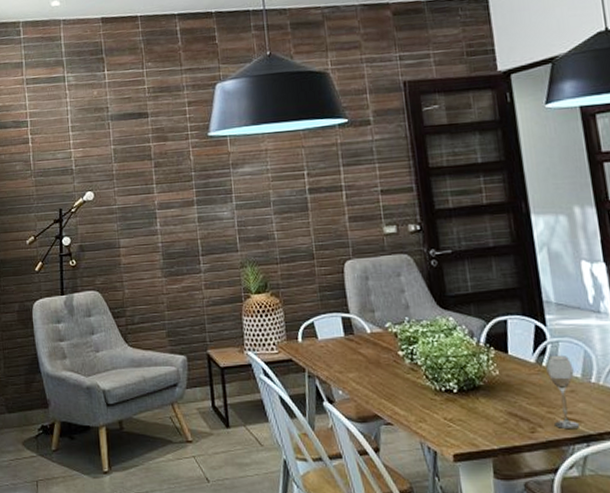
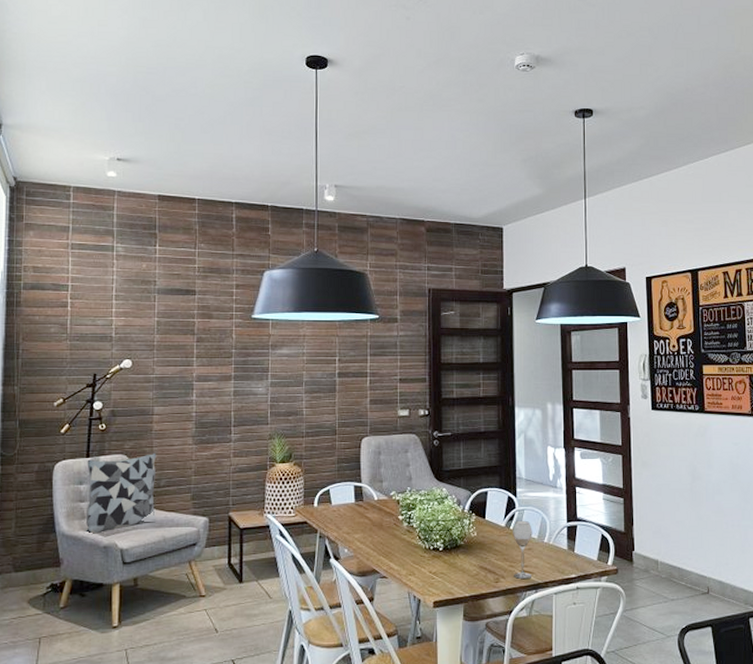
pillow: none [62,287,133,376] -> present [84,452,157,535]

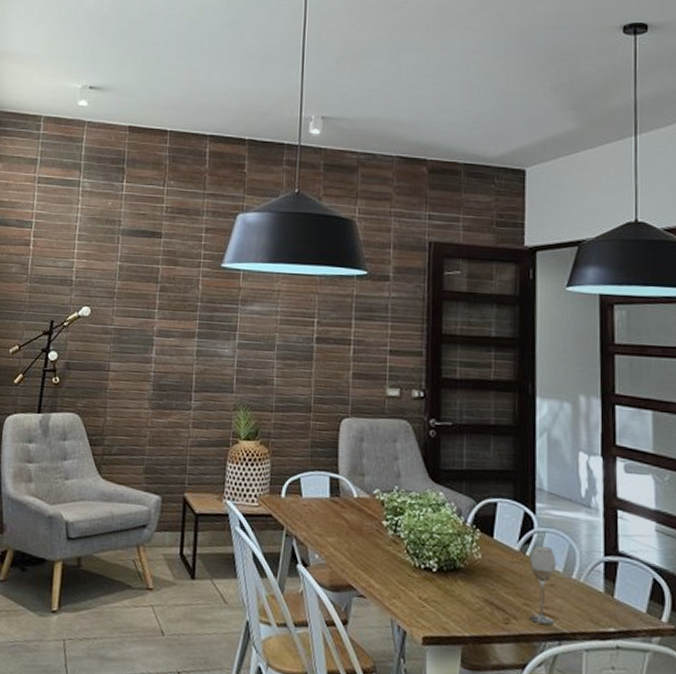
pillow: present [84,452,157,535] -> none [29,414,110,502]

